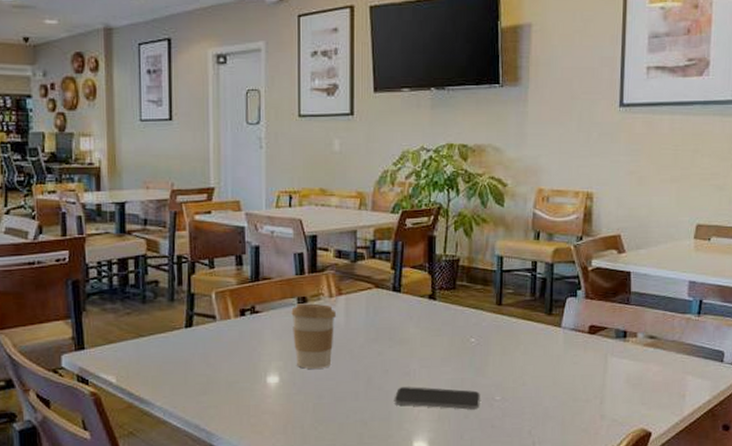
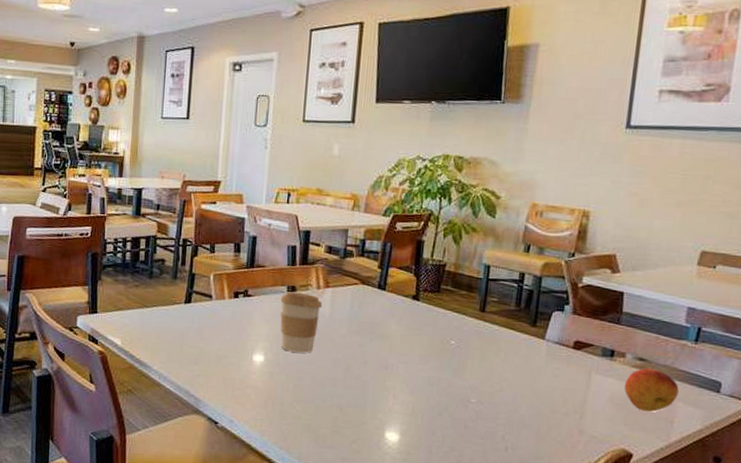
smartphone: present [394,387,480,410] -> none [370,379,456,409]
fruit: none [638,346,687,389] -> present [623,368,679,412]

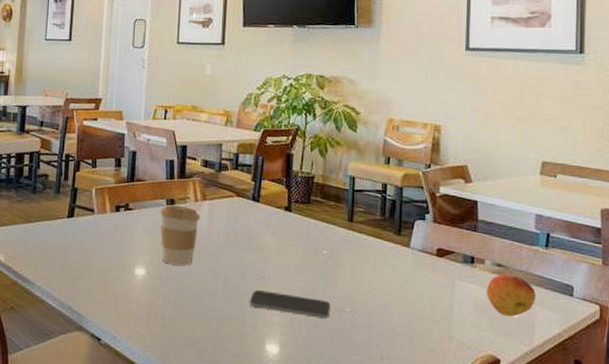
smartphone: none [370,379,456,409] -> present [249,290,331,319]

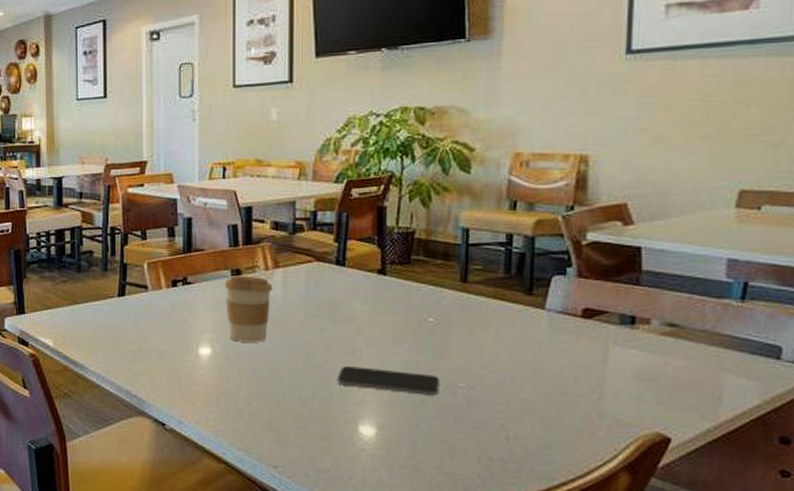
fruit: present [486,274,536,317] -> none [651,335,725,387]

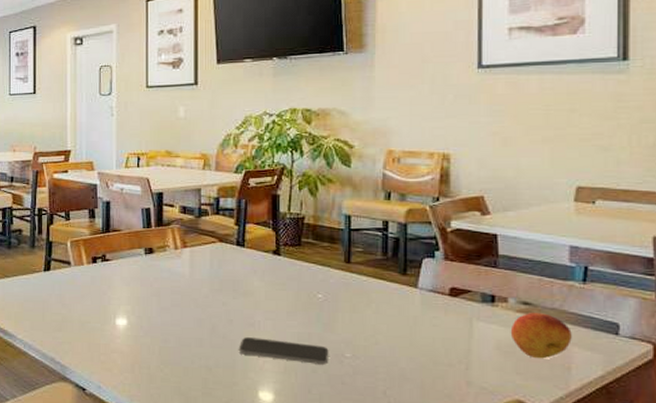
coffee cup: present [224,276,273,342] -> none [139,254,182,315]
fruit: none [651,335,725,387] -> present [510,313,572,359]

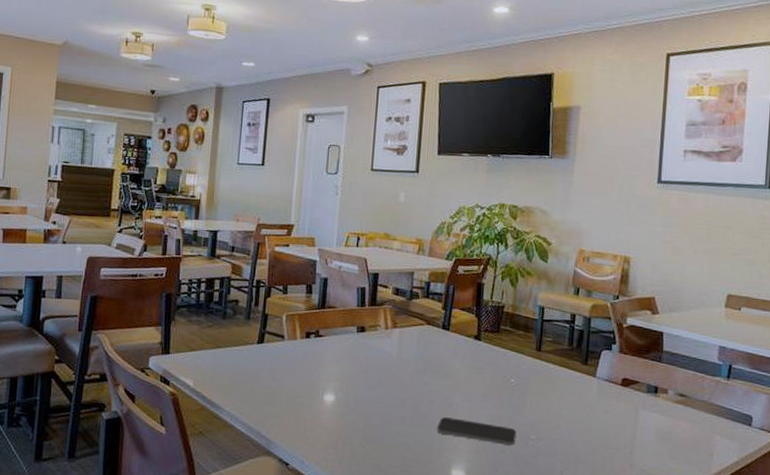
fruit: present [510,313,572,359] -> none [668,404,716,446]

